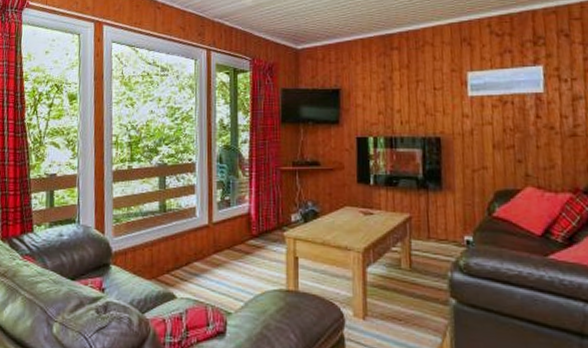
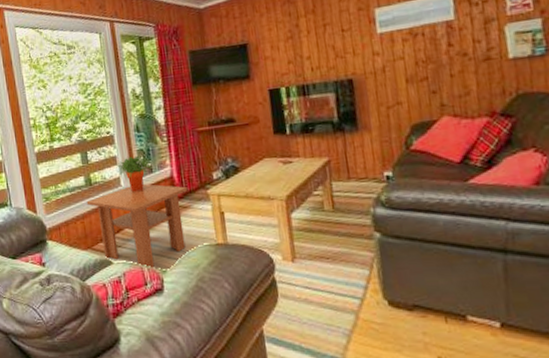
coffee table: none [158,218,264,310] -> present [86,184,188,270]
potted plant: none [192,187,233,225] -> present [115,156,154,192]

